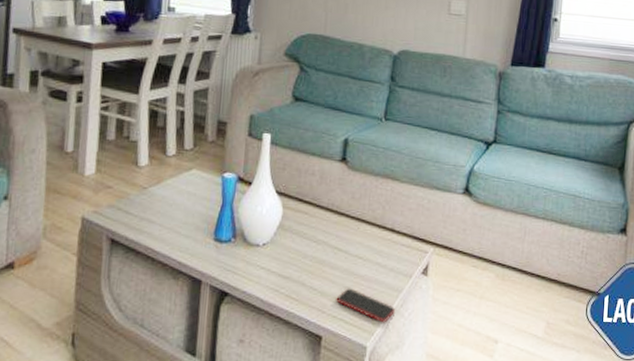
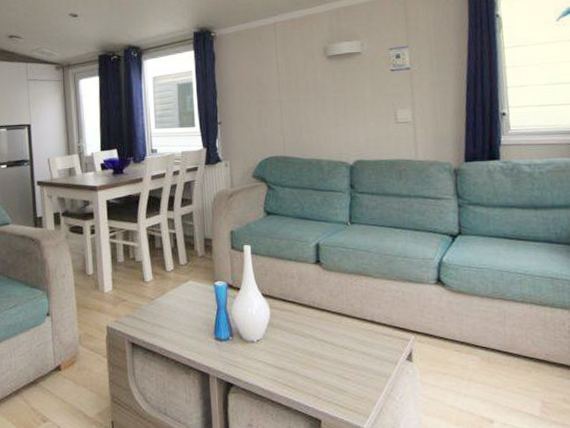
smartphone: present [336,288,396,323] -> none [329,375,387,407]

